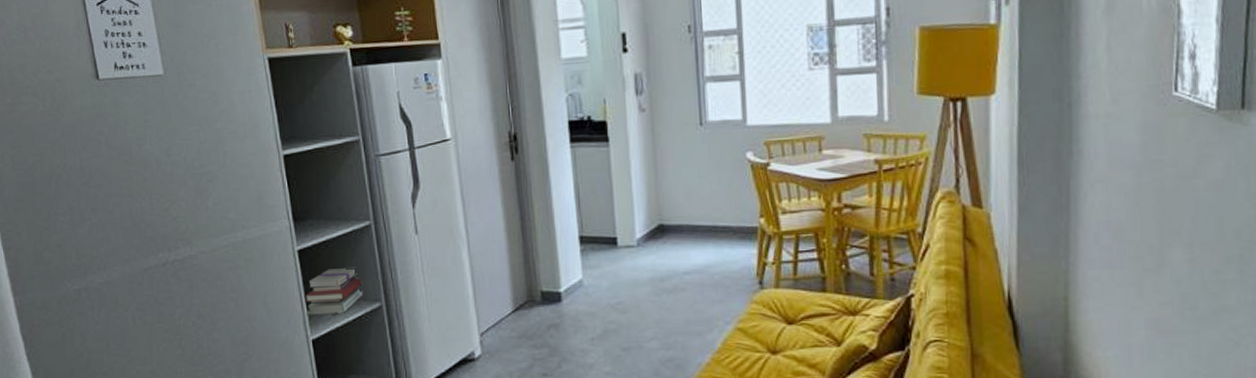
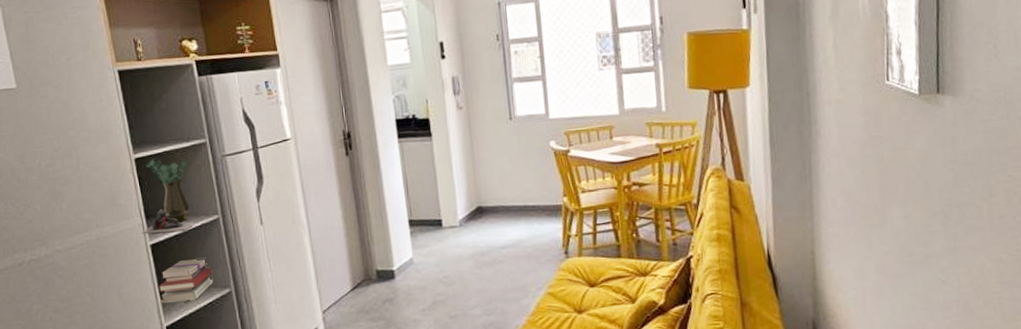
decorative figurine: none [289,211,345,239] -> present [142,208,195,235]
vase: none [294,154,340,227] -> present [145,157,190,223]

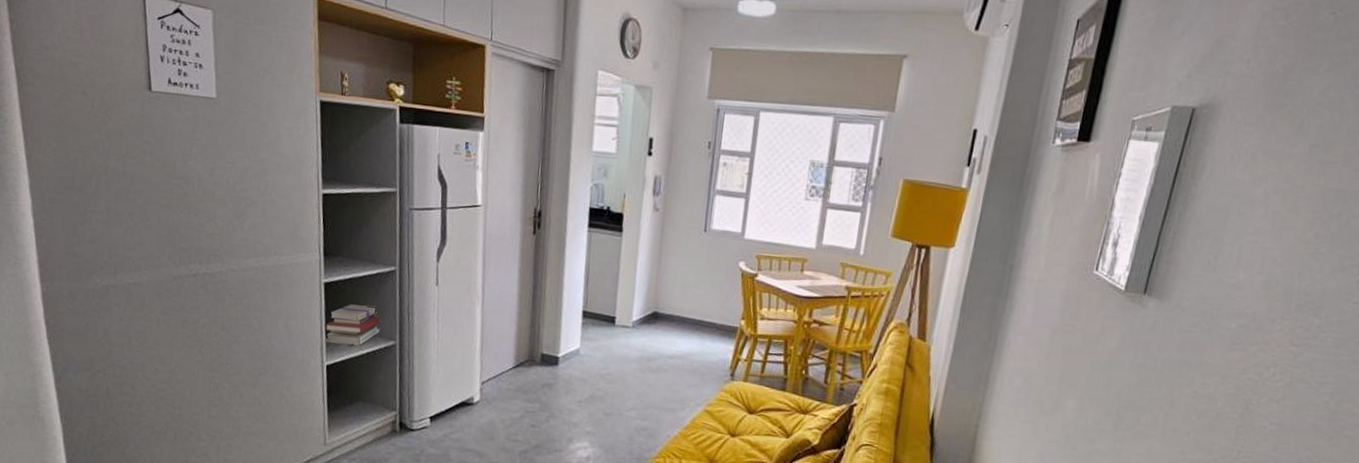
decorative figurine: present [142,208,195,235] -> none [318,249,371,275]
vase: present [145,157,190,223] -> none [332,195,376,267]

